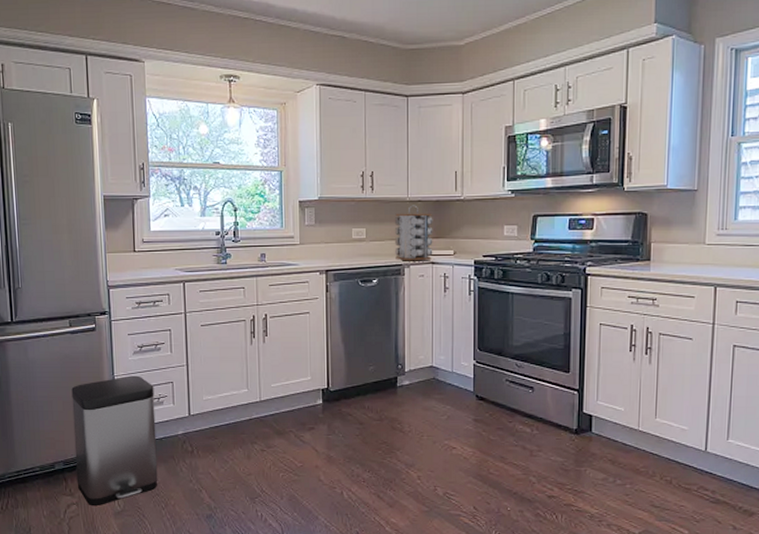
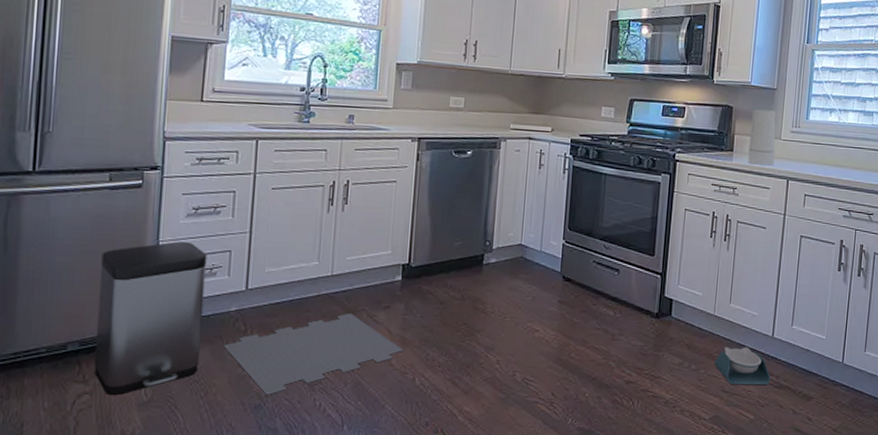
floor mat: none [176,434,331,507] -> present [223,313,404,395]
spice rack: present [394,205,433,261] -> none [491,78,534,136]
pet bowl: none [641,461,706,501] -> present [714,346,771,386]
canister: none [668,213,700,273] -> present [748,109,776,166]

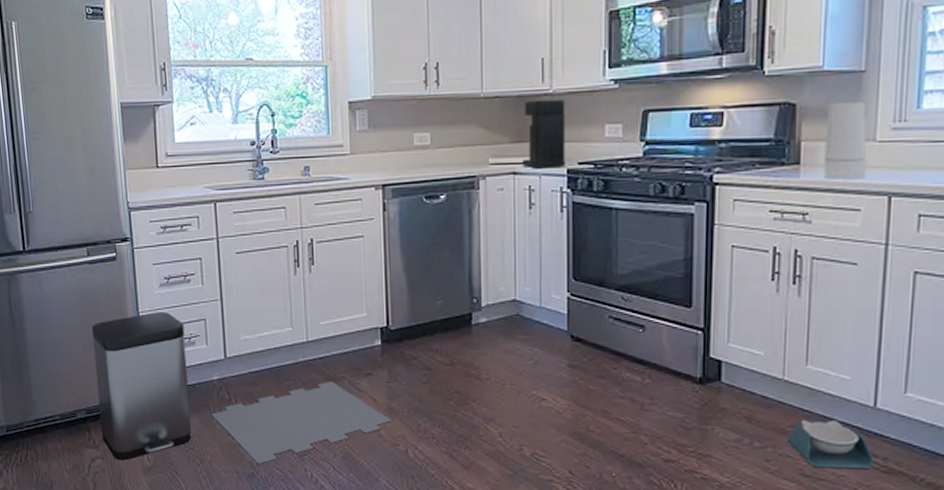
coffee maker: none [536,81,574,138] -> present [522,99,565,169]

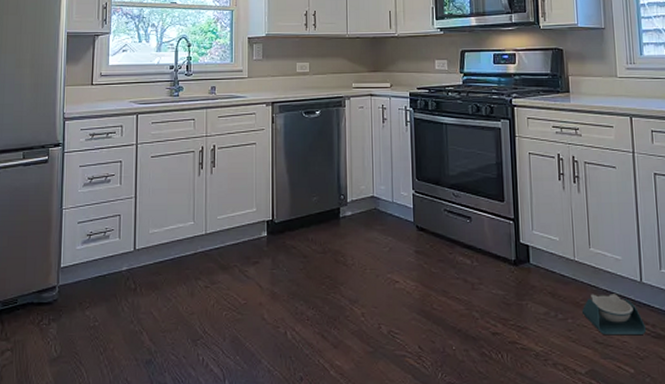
pedal bin: present [91,311,192,460] -> none [14,208,101,351]
floor mat: present [211,380,393,464] -> none [118,269,275,350]
coffee maker: present [522,99,565,169] -> none [376,40,408,92]
canister: present [823,101,868,180] -> none [583,49,614,104]

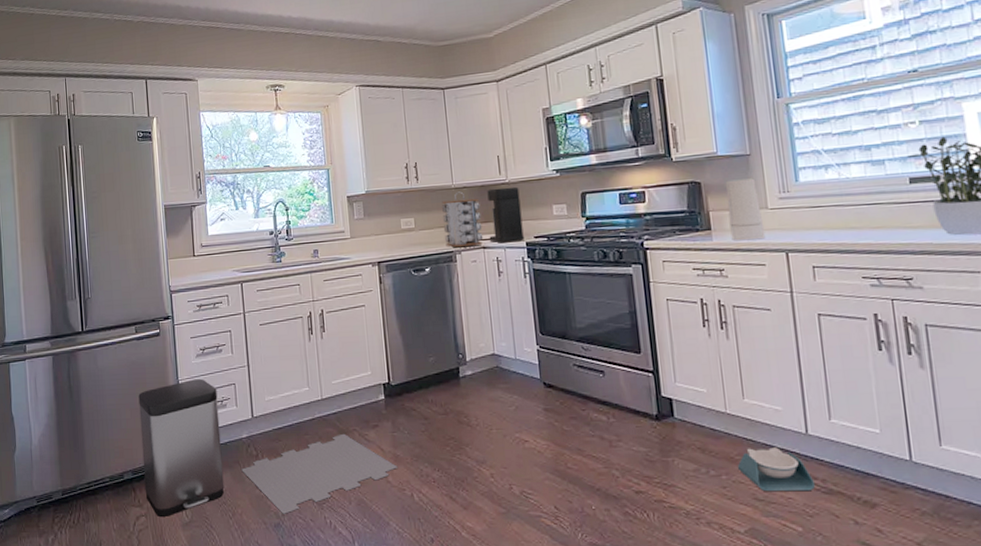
pedal bin: none [14,208,101,351] -> present [138,378,224,516]
floor mat: none [118,269,275,350] -> present [241,433,398,514]
spice rack: none [335,41,371,94] -> present [441,191,484,248]
coffee maker: none [376,40,408,92] -> present [487,186,524,243]
canister: none [583,49,614,104] -> present [726,178,766,241]

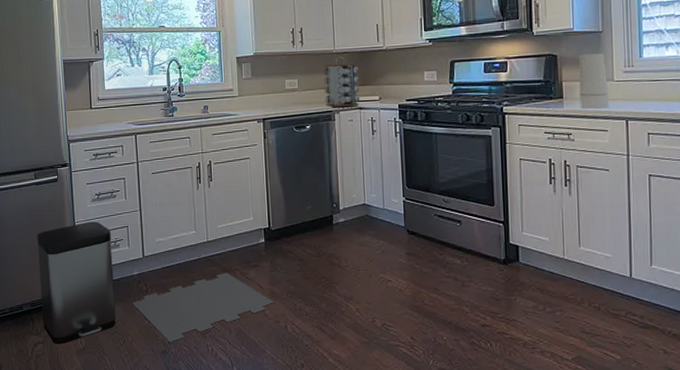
coffee maker: present [487,186,524,243] -> none [365,53,397,105]
pet bowl: present [737,447,816,492] -> none [569,288,635,326]

